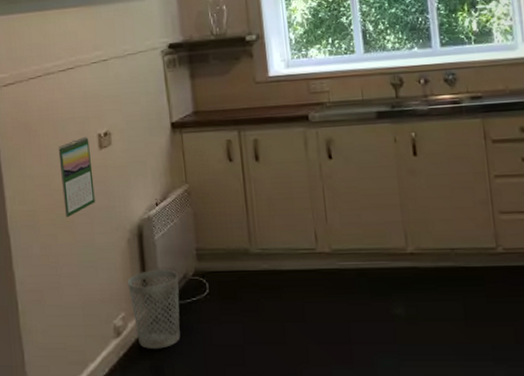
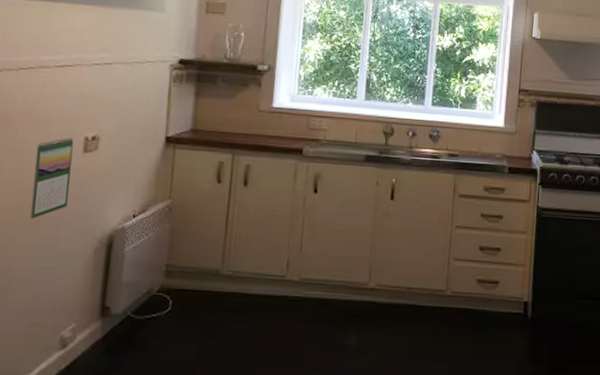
wastebasket: present [127,269,181,349] -> none [84,282,143,364]

